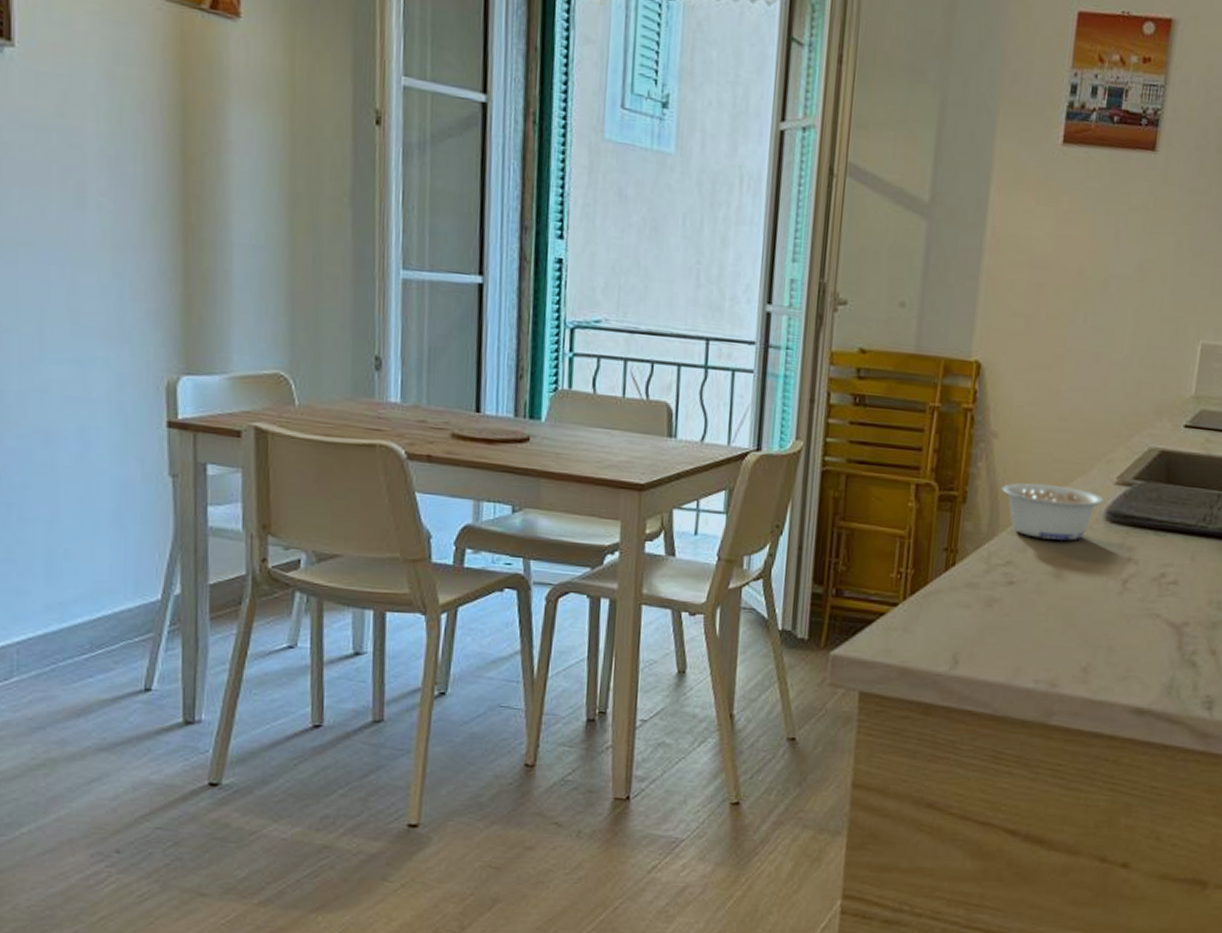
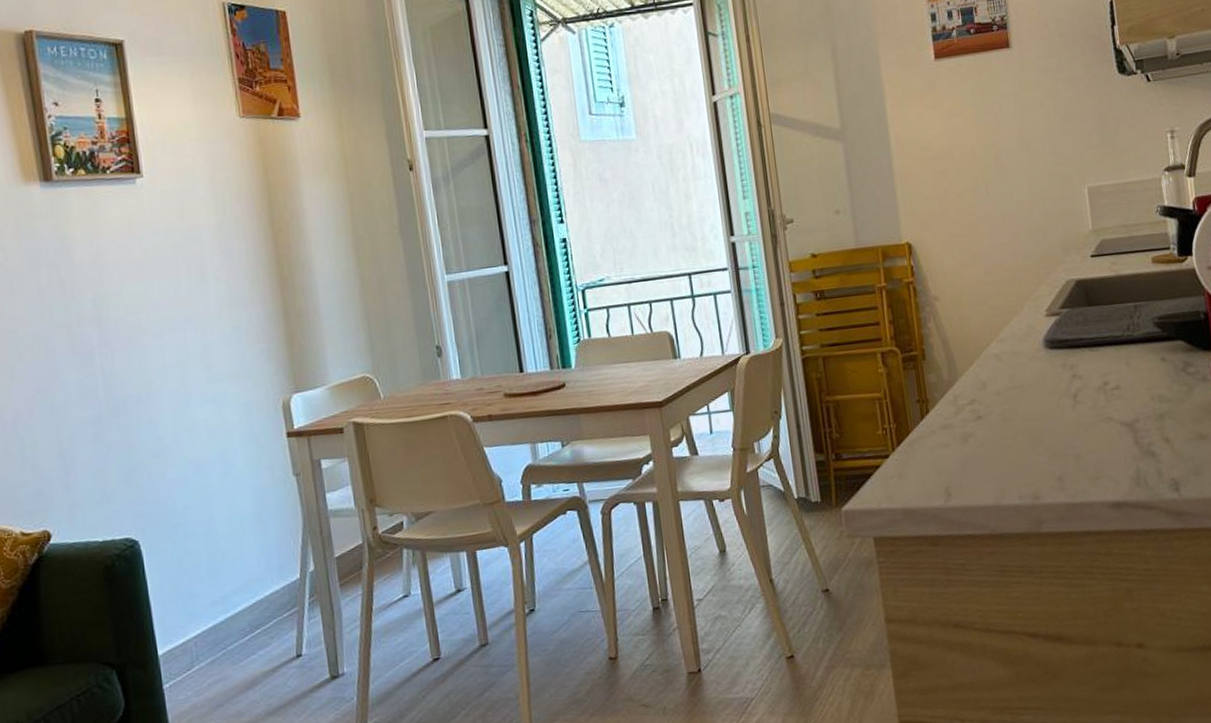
legume: present [1001,483,1104,541] -> none [952,327,1039,375]

